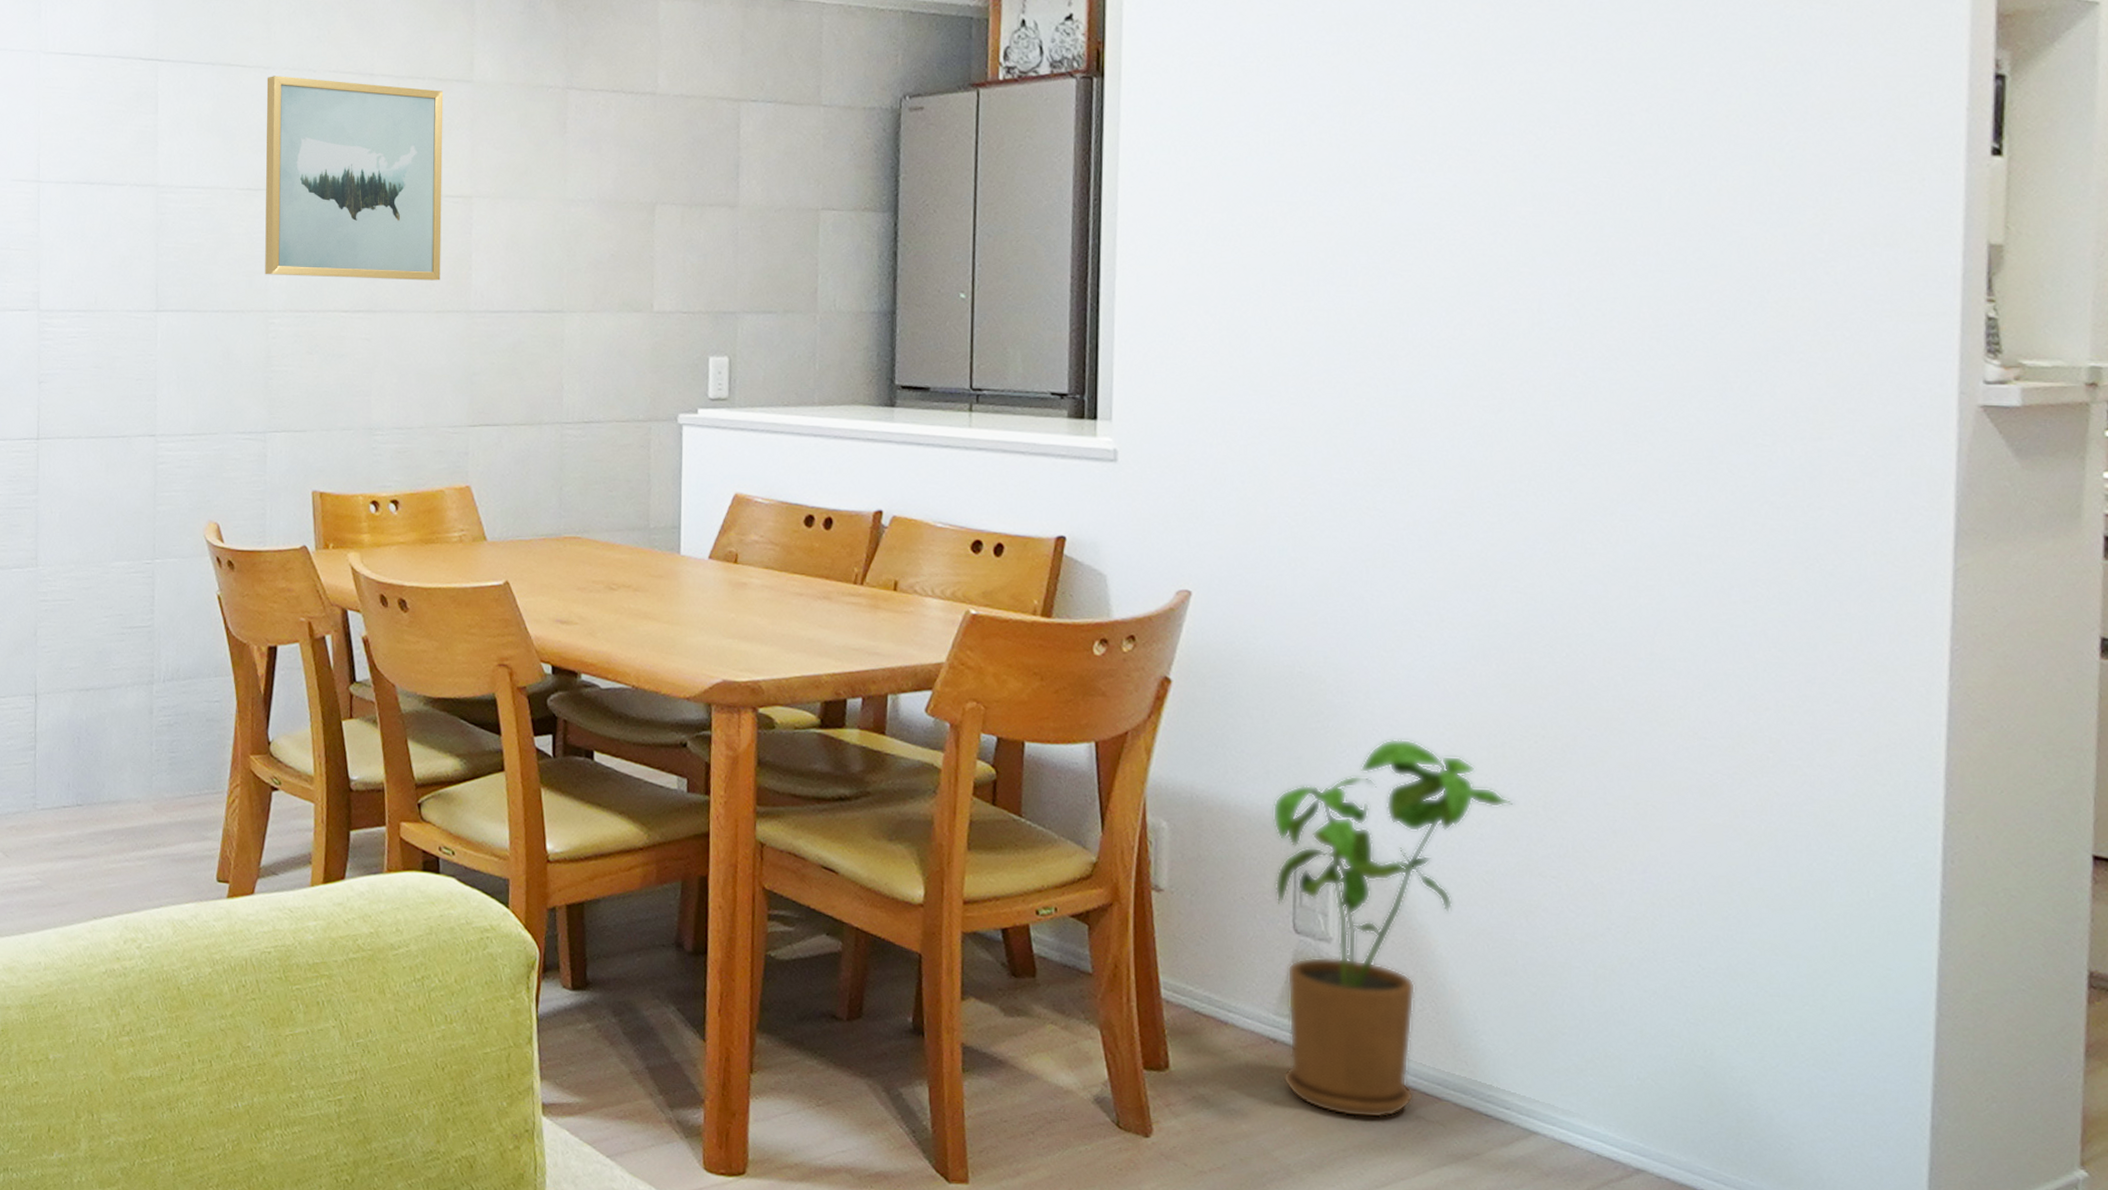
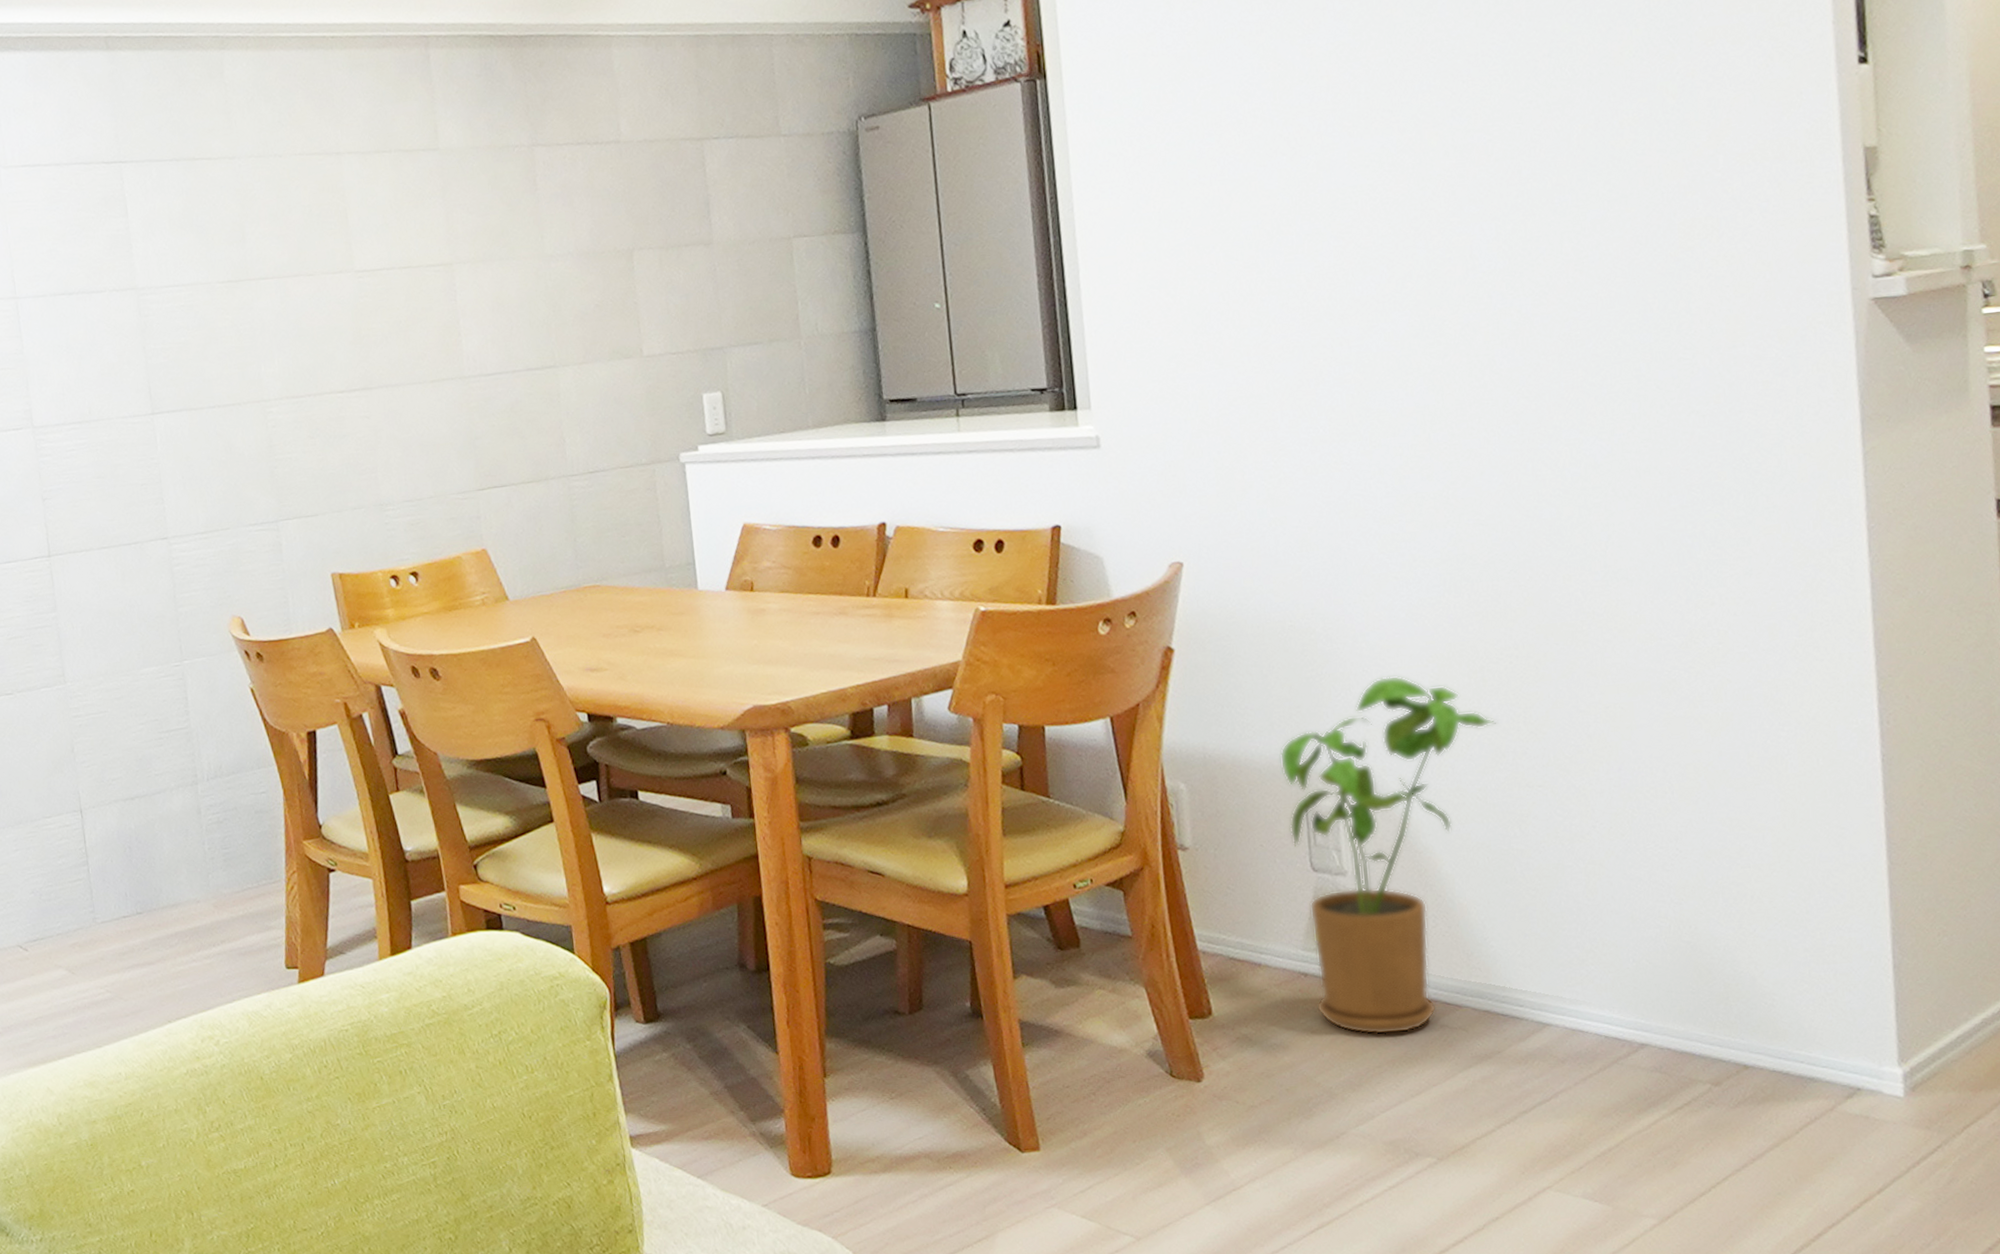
wall art: present [265,76,444,281] -> none [233,161,432,365]

